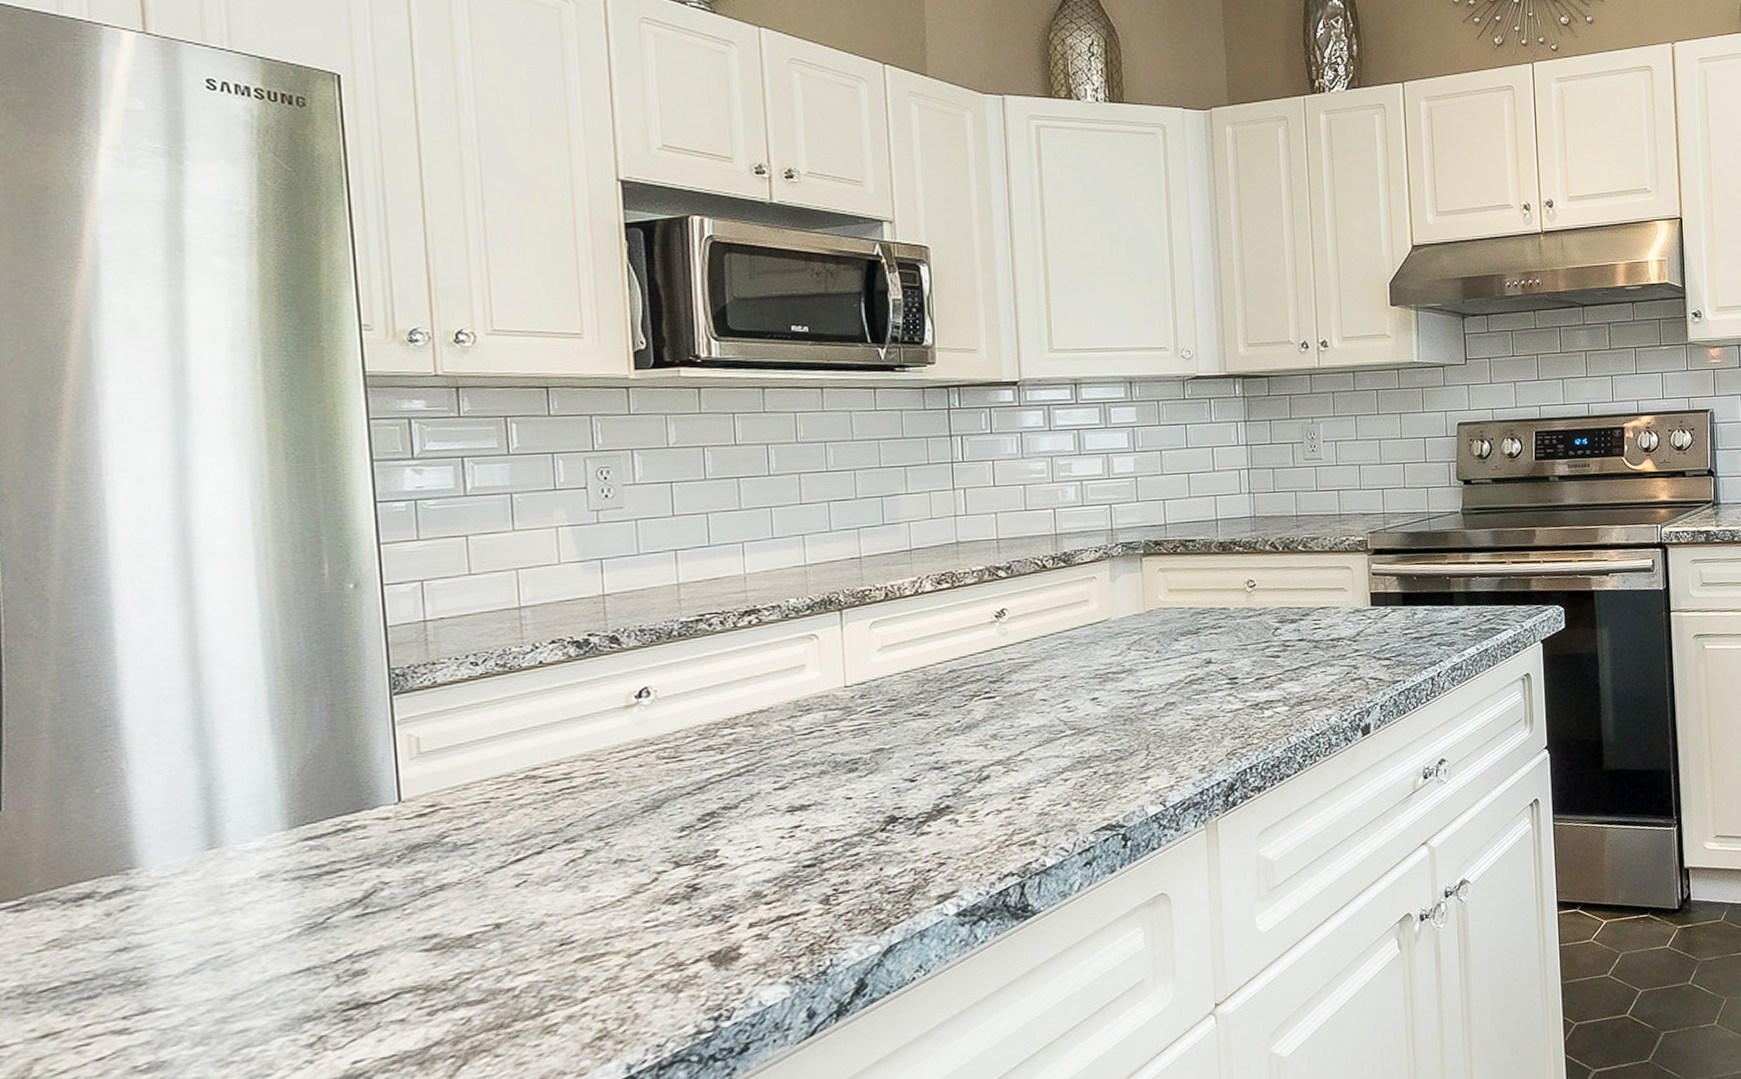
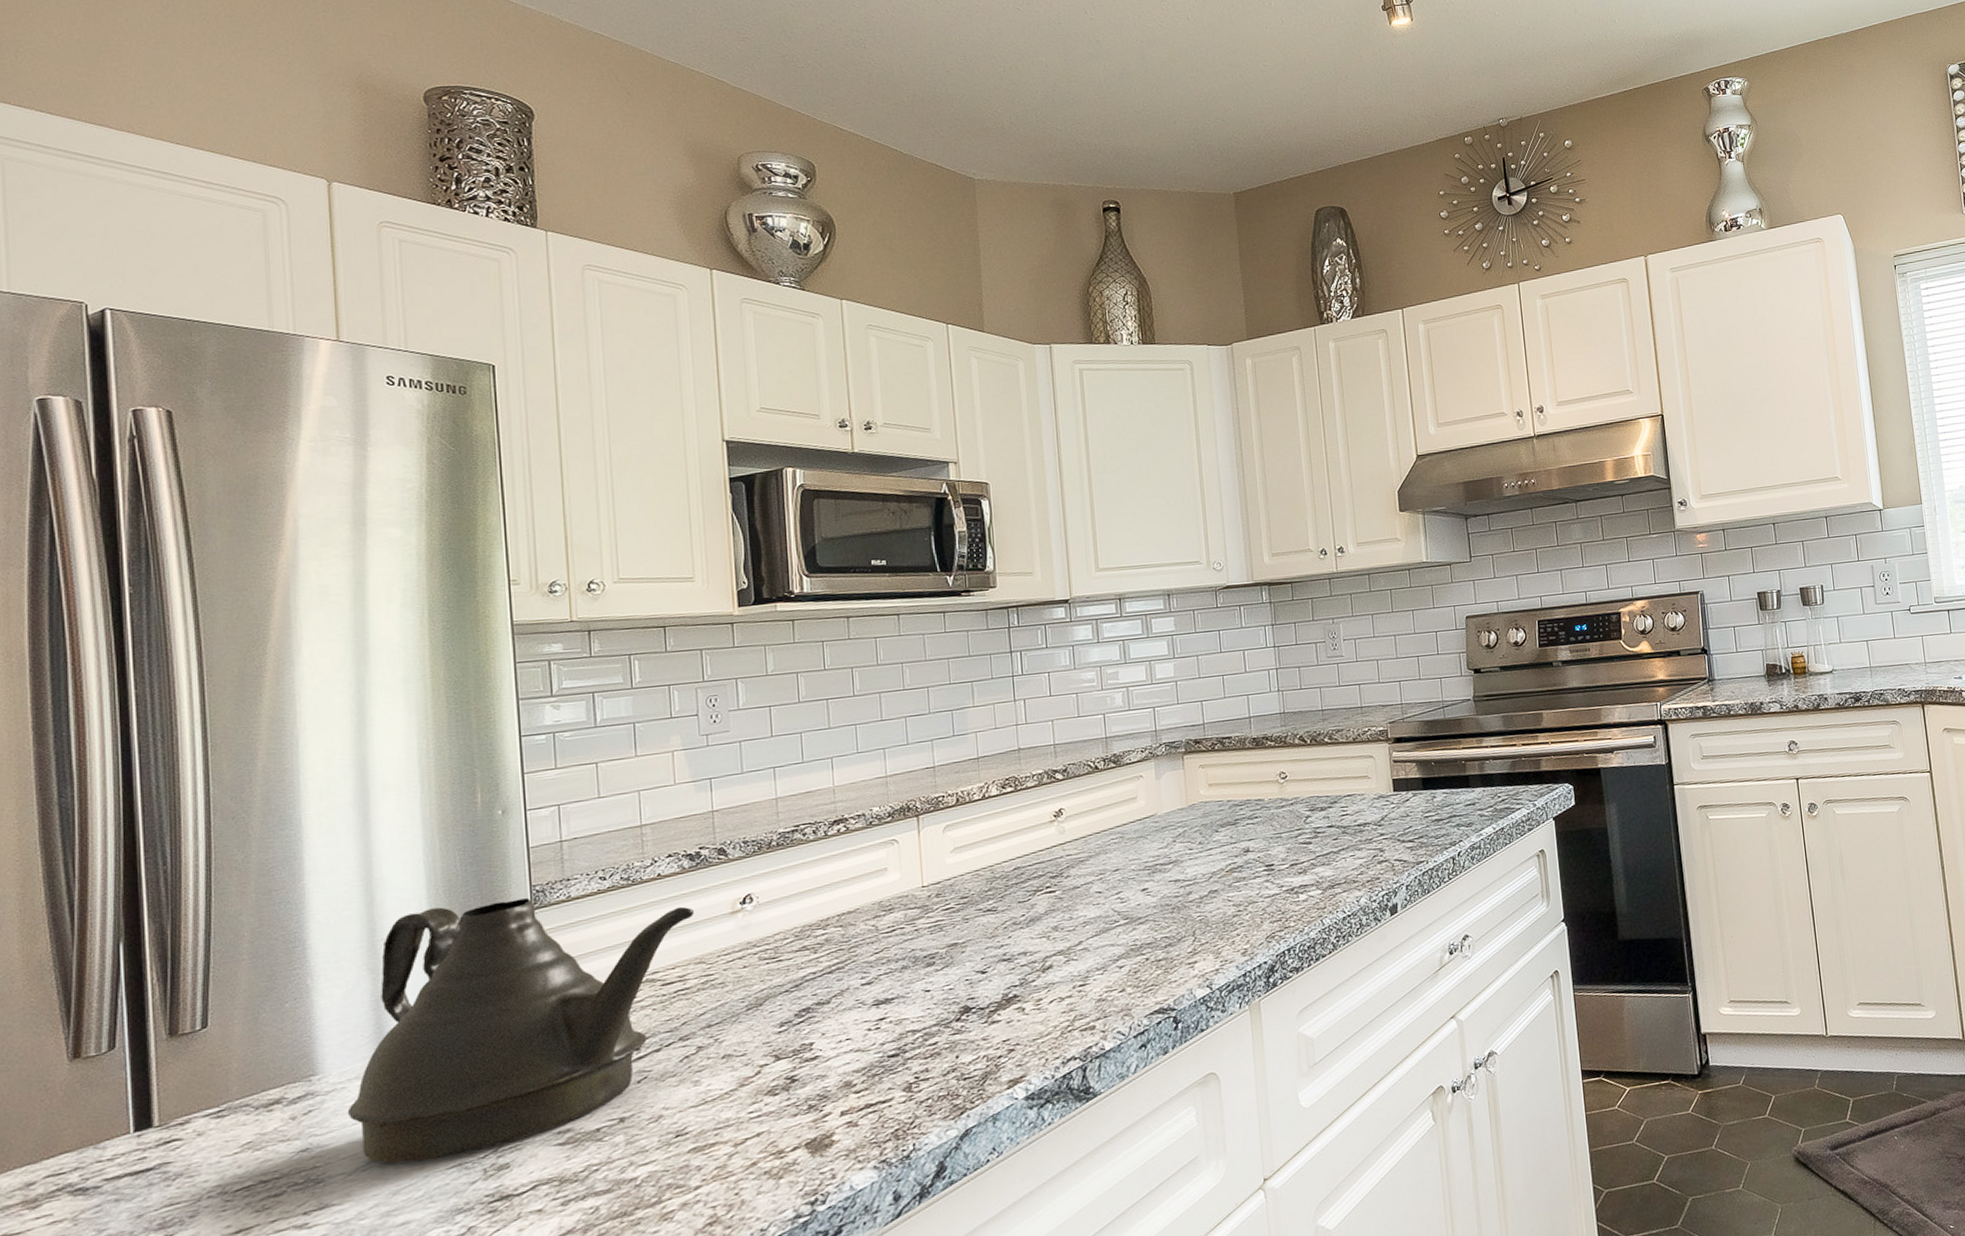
teapot: none [172,682,581,967] -> present [347,898,694,1164]

